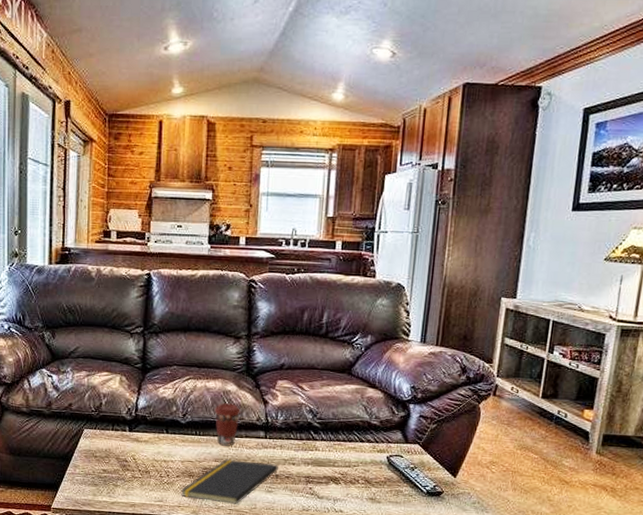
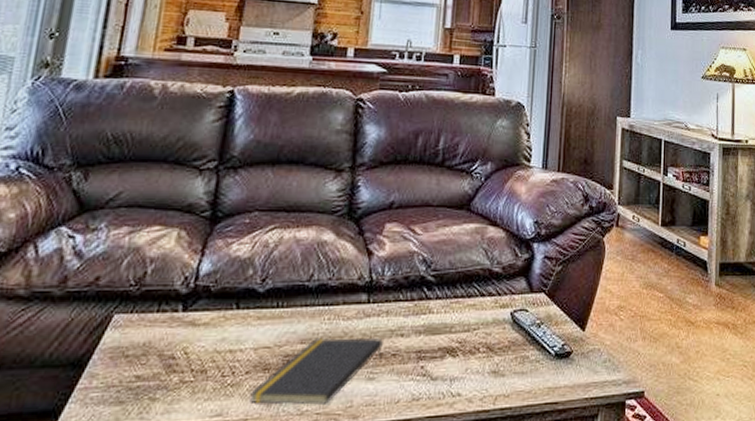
coffee cup: present [214,403,241,446] -> none [304,259,339,319]

